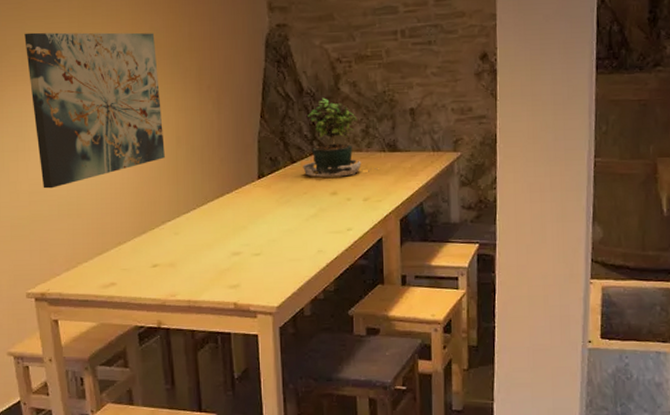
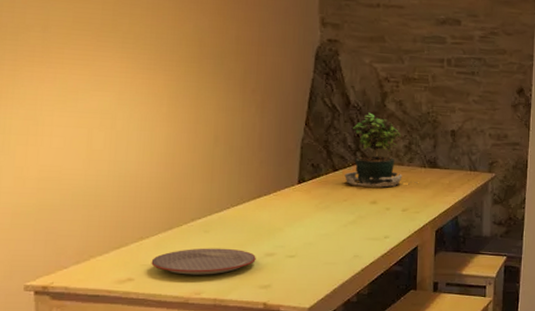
wall art: present [24,32,165,189] -> none [48,14,201,177]
plate: none [130,249,224,278] -> present [151,248,256,275]

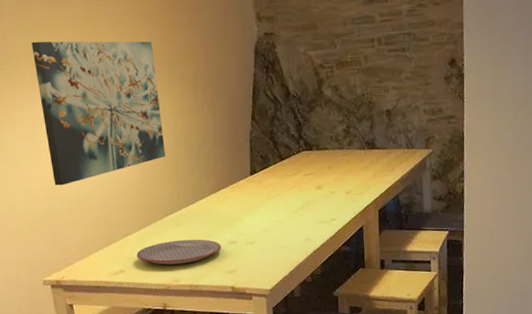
wall art: none [48,14,201,177] -> present [31,41,165,186]
potted plant: present [345,112,418,188] -> none [291,100,358,173]

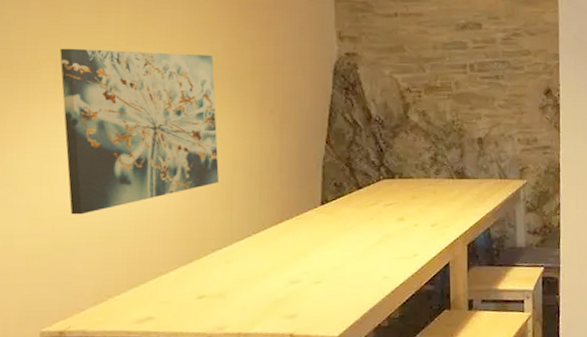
plate: present [136,239,221,265] -> none [171,278,280,310]

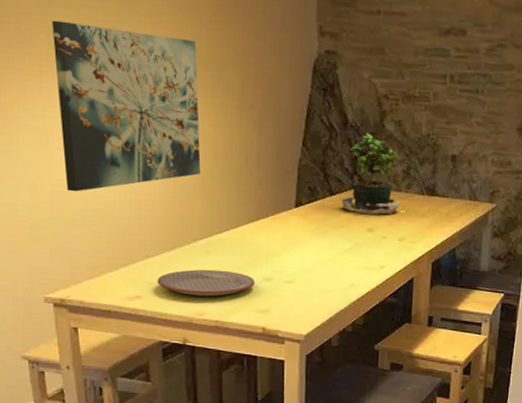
plate: none [171,278,280,310] -> present [157,269,255,297]
potted plant: none [369,125,446,204] -> present [341,133,415,215]

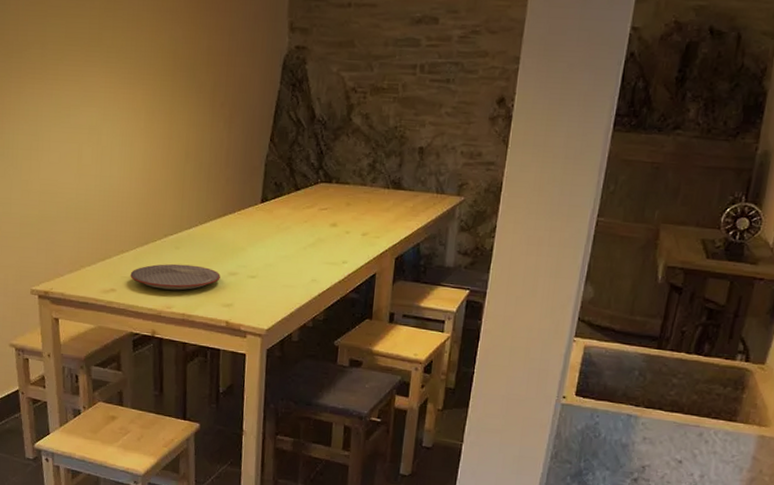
wall art: present [52,20,201,192] -> none [45,30,174,191]
potted plant: present [341,133,415,215] -> none [306,127,380,210]

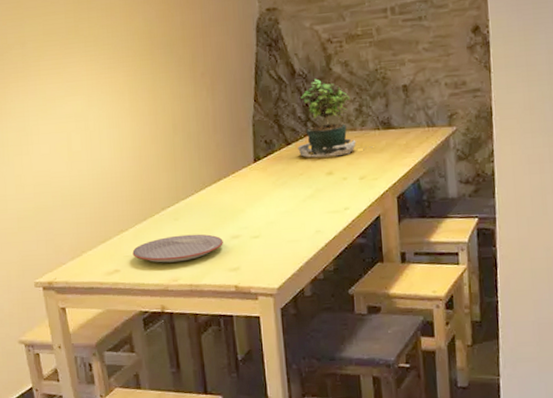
potted plant: none [306,127,380,210] -> present [298,79,373,158]

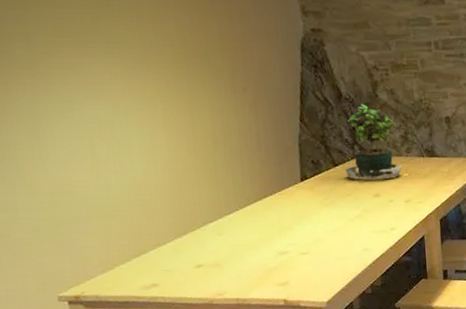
plate: present [132,234,223,263] -> none [172,249,271,278]

